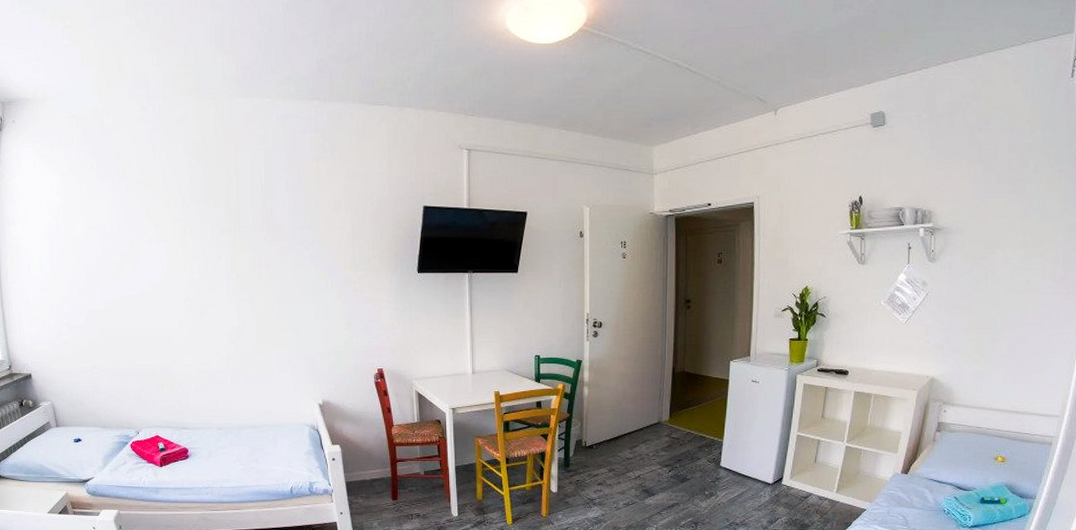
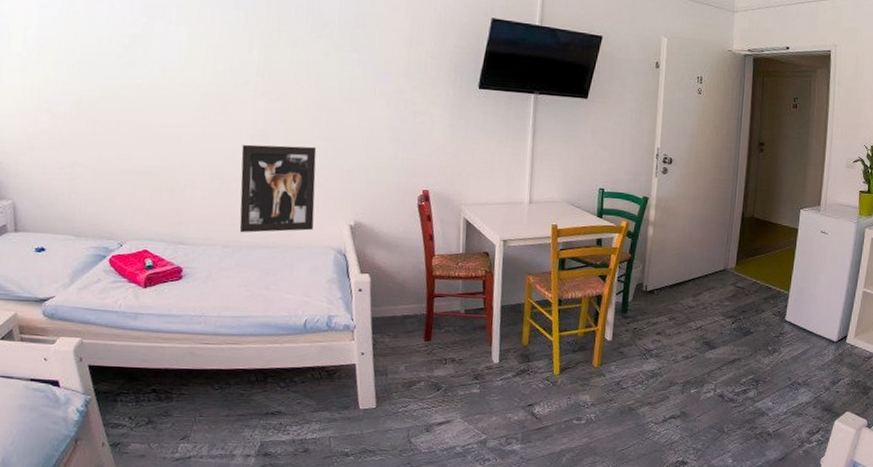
wall art: none [222,338,288,417] -> present [239,144,317,233]

